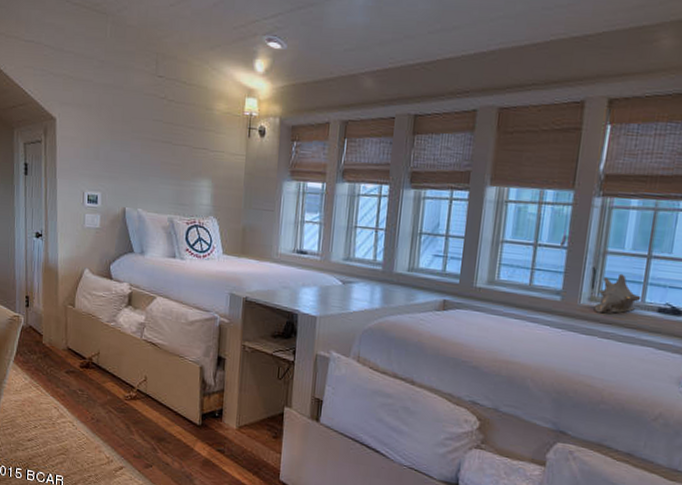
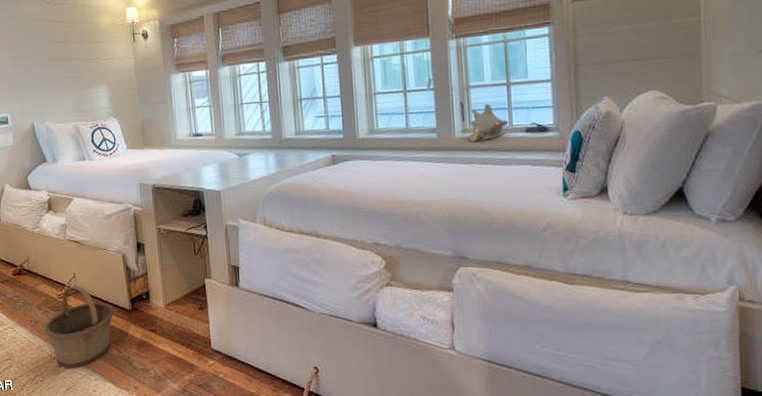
basket: none [104,388,184,475] -> present [43,285,115,368]

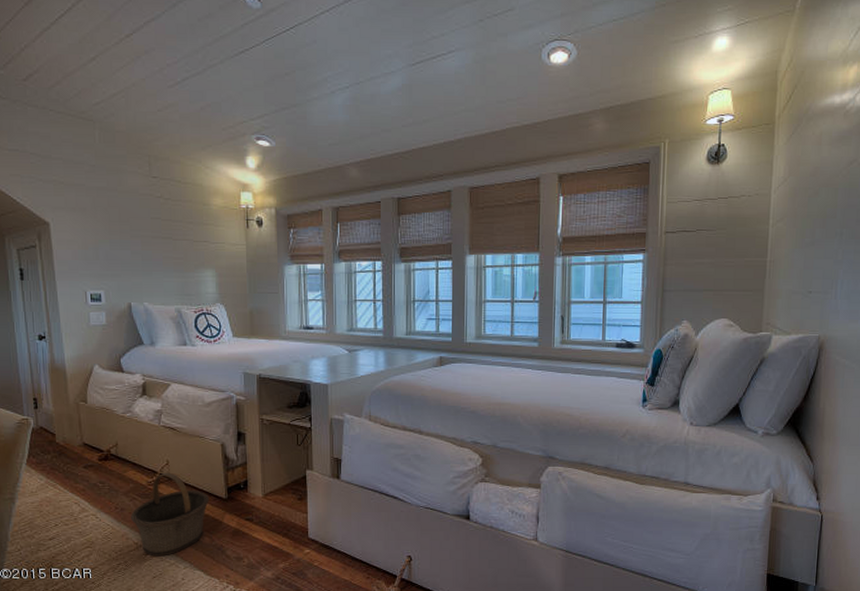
seashell: present [468,103,509,142] -> none [565,318,602,353]

